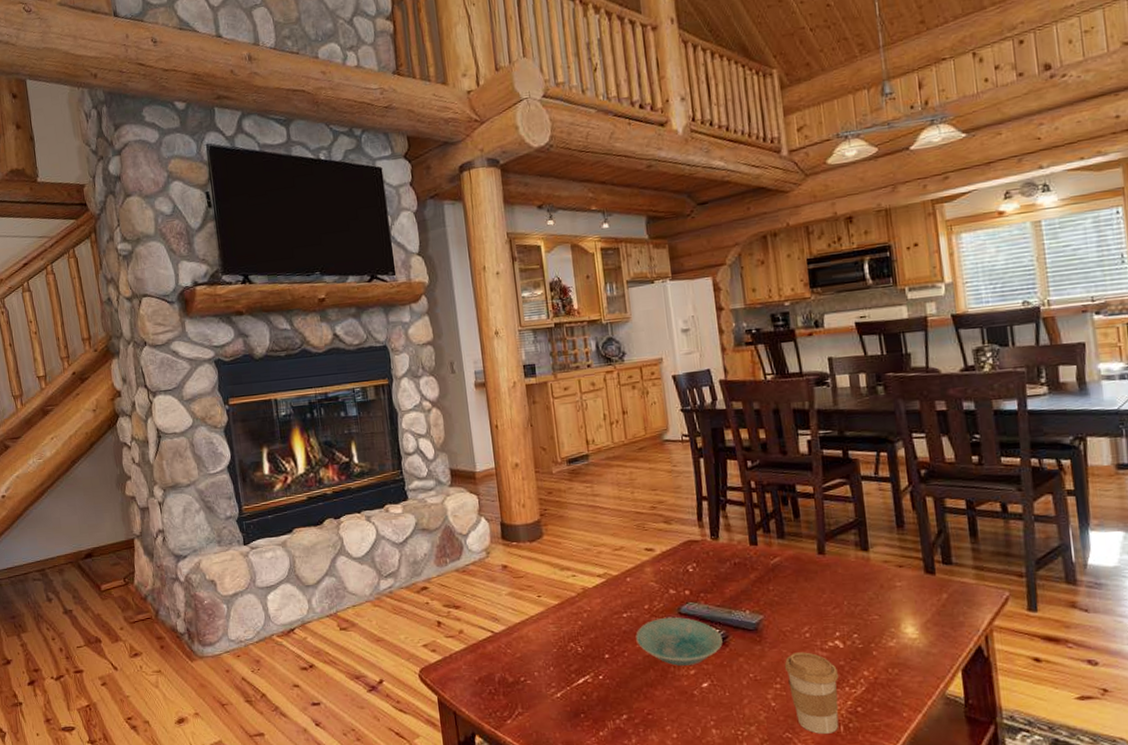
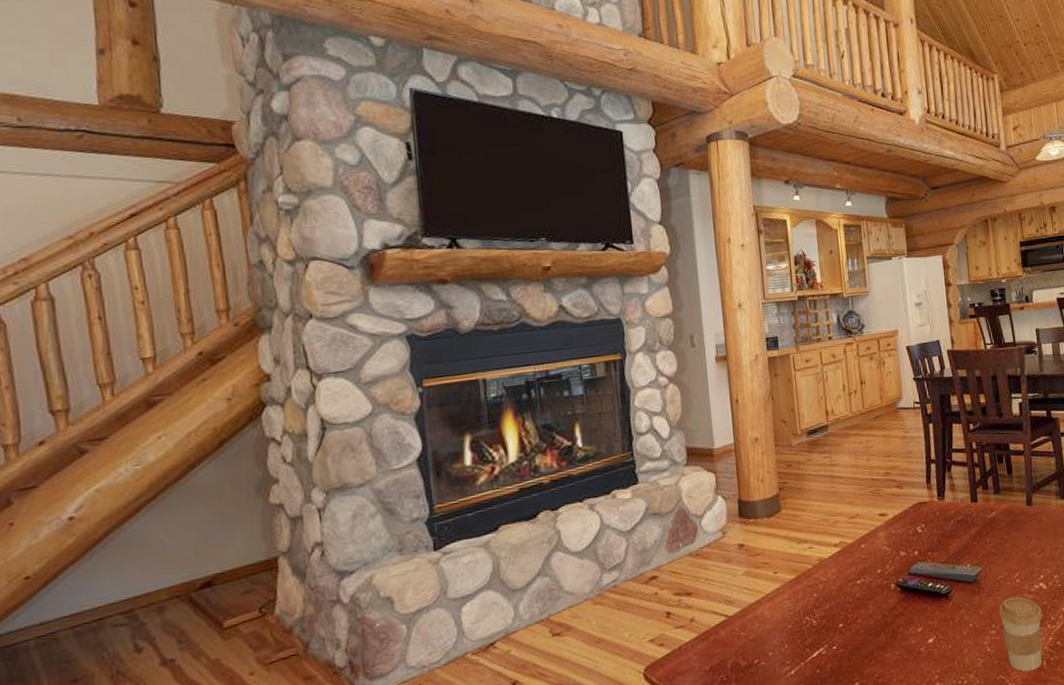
bowl: present [636,616,723,666] -> none [868,577,947,626]

